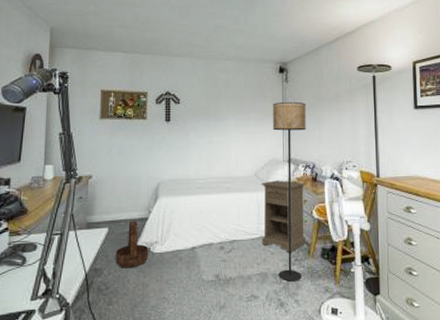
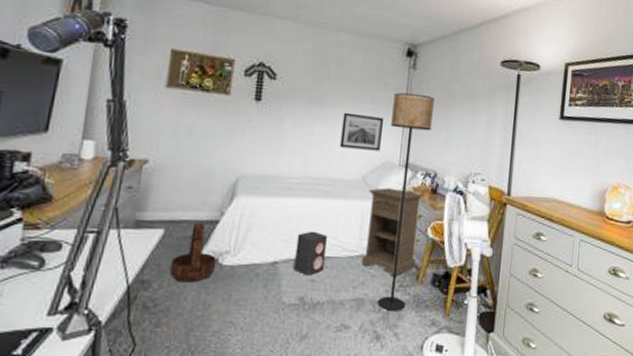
speaker: none [208,220,233,257] -> present [294,231,328,276]
wall art: none [234,123,267,151] -> present [339,112,384,151]

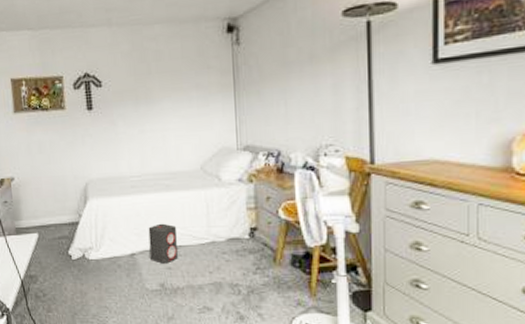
basket: present [169,222,217,283] -> none [48,225,84,276]
wall art: present [339,112,384,151] -> none [171,103,214,141]
nightstand: present [362,187,423,277] -> none [209,173,270,260]
floor lamp: present [377,92,434,311] -> none [220,70,267,293]

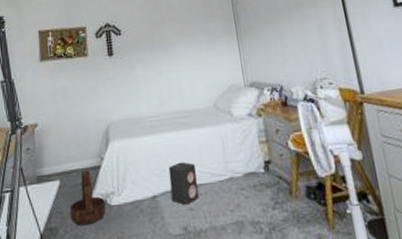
basket: none [48,225,84,276] -> present [69,169,106,226]

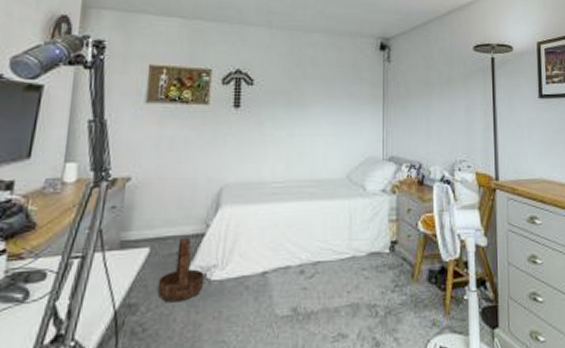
speaker: present [168,161,199,205] -> none [284,235,317,283]

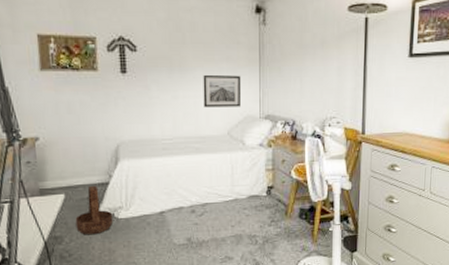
wall art: none [321,111,364,147] -> present [203,74,242,108]

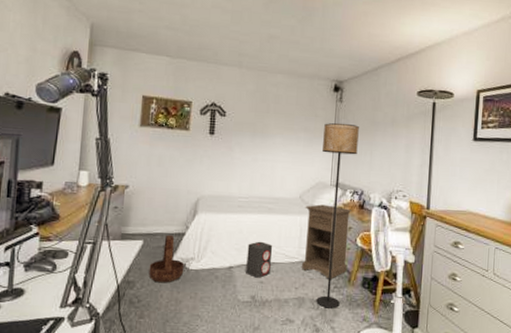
speaker: none [178,183,205,220] -> present [246,241,273,278]
wall art: present [203,74,242,108] -> none [280,141,317,173]
nightstand: none [234,139,285,214] -> present [302,204,352,279]
floor lamp: none [248,48,286,242] -> present [316,122,359,309]

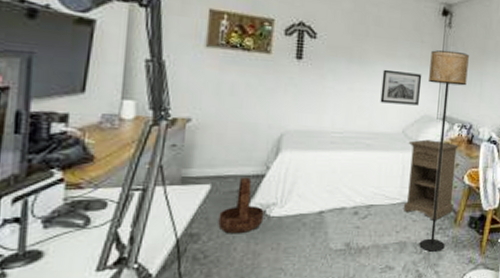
speaker: present [246,241,273,278] -> none [339,181,372,223]
wall art: none [280,141,317,173] -> present [380,69,422,106]

